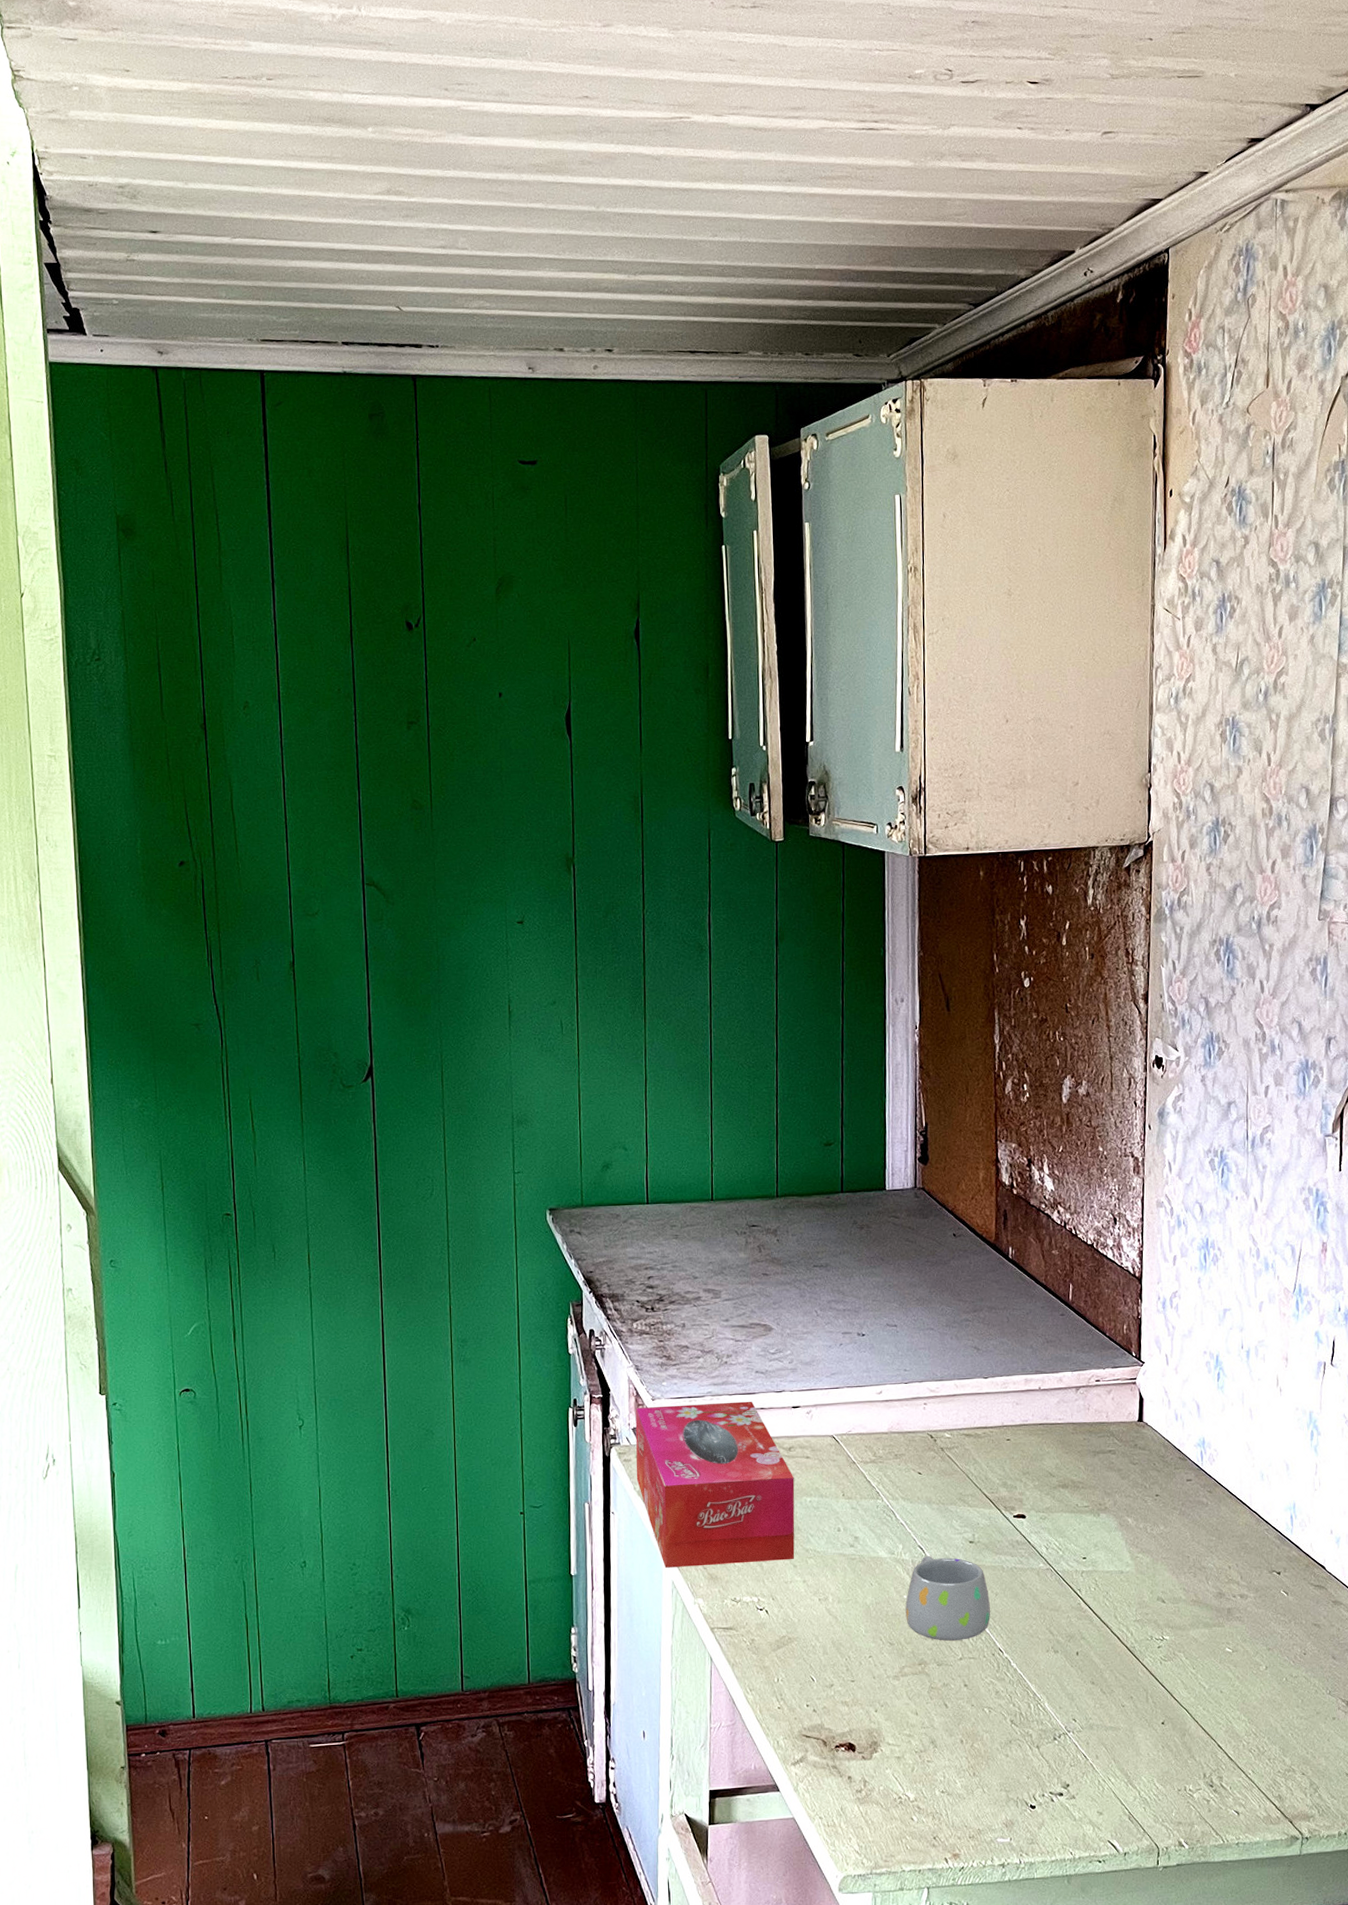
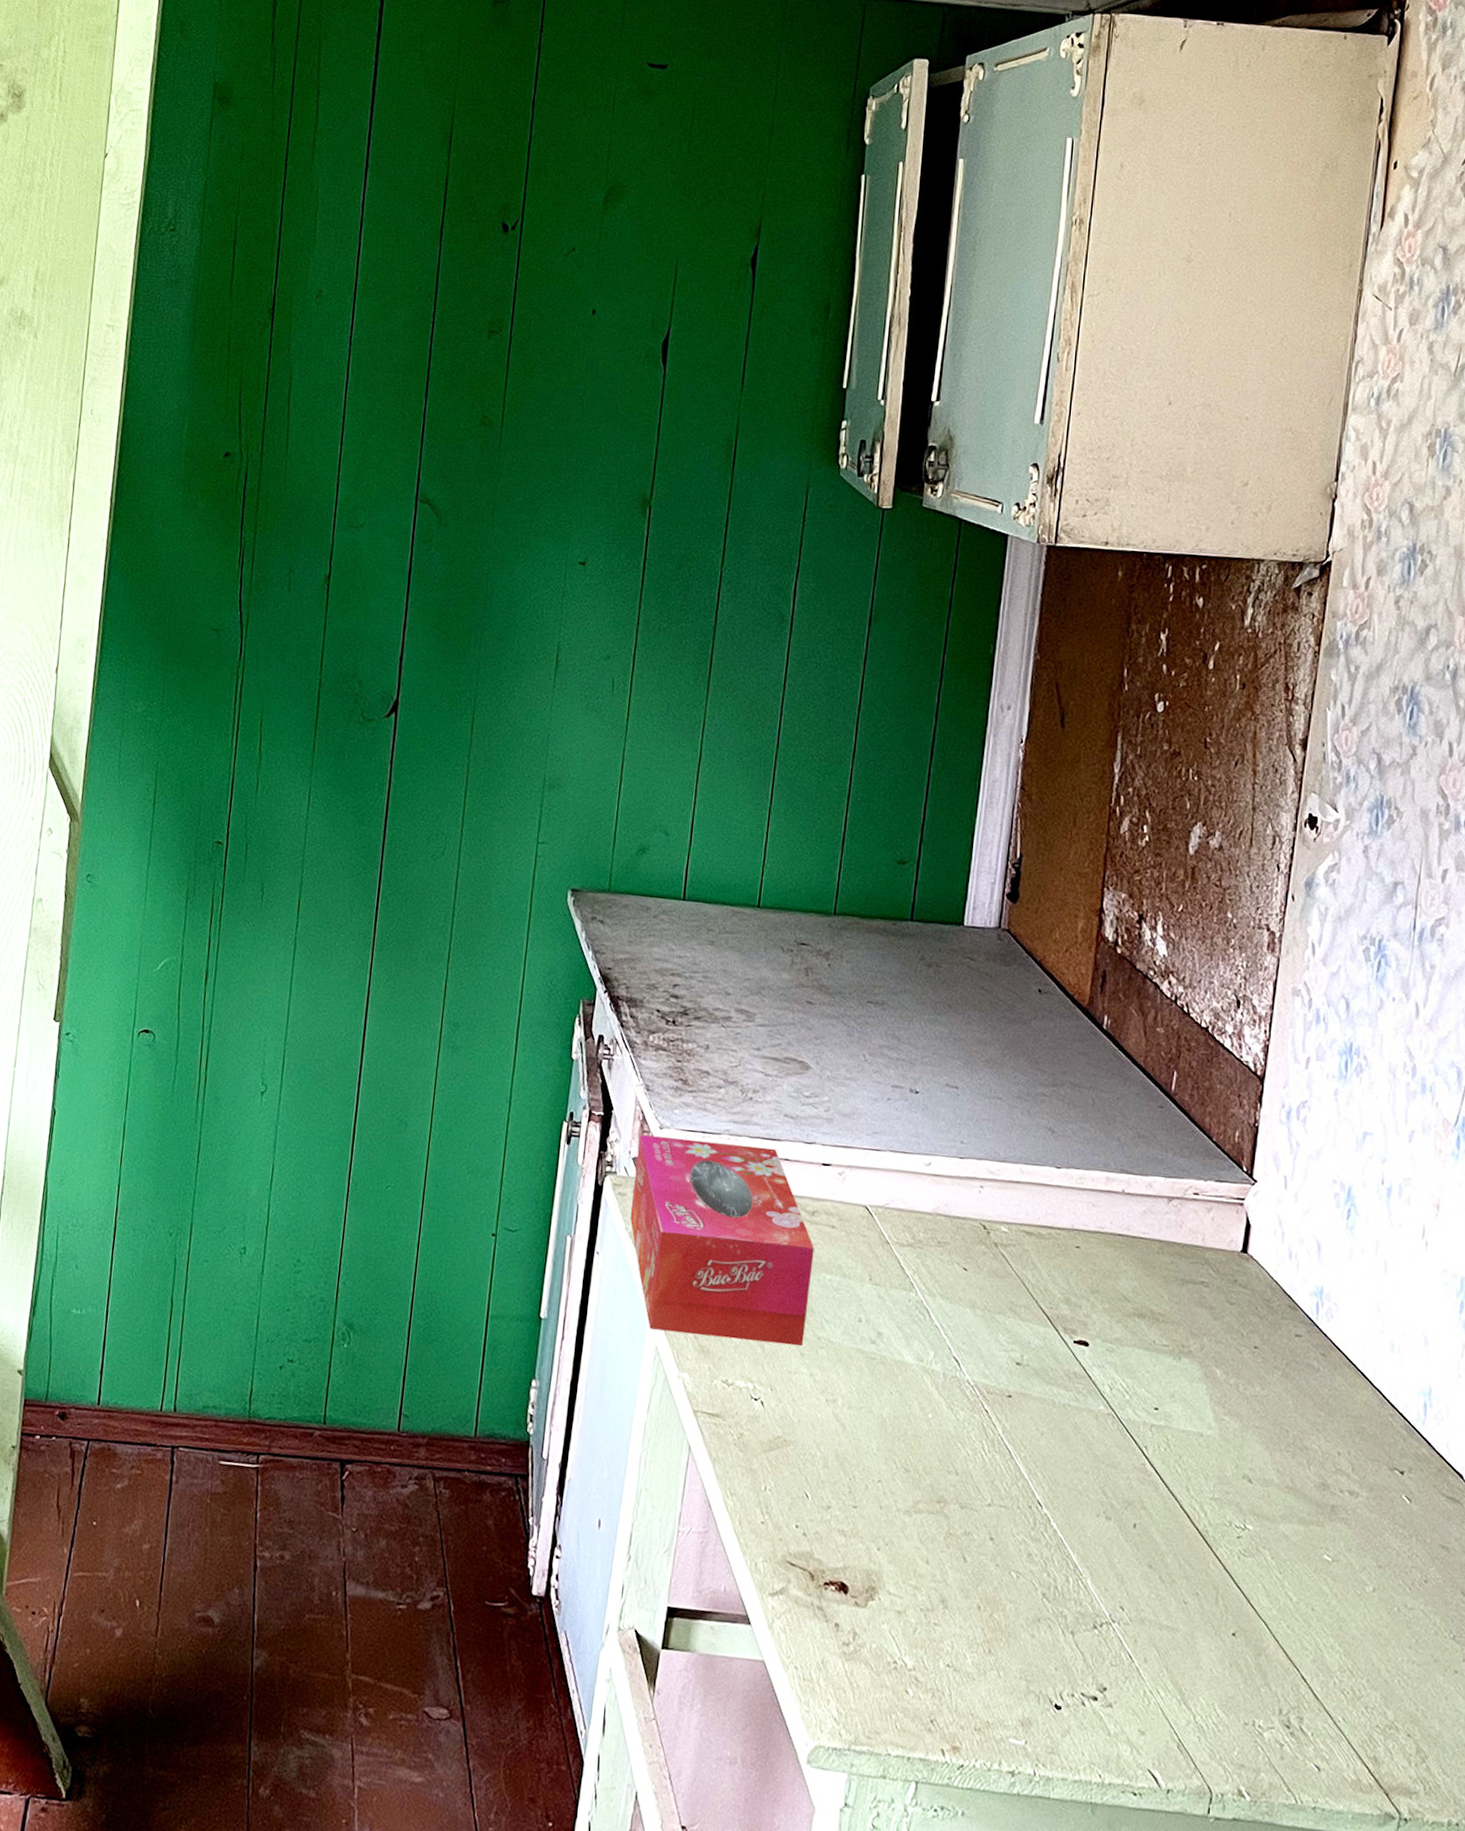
mug: present [905,1555,990,1641] -> none [928,1370,1033,1483]

